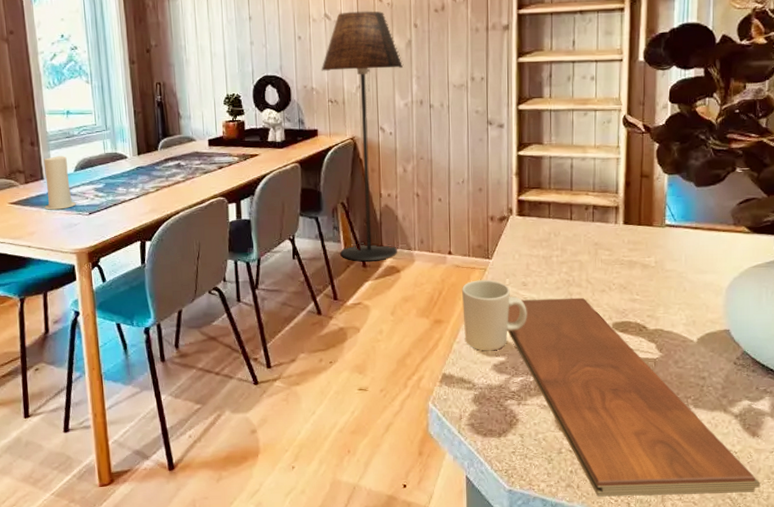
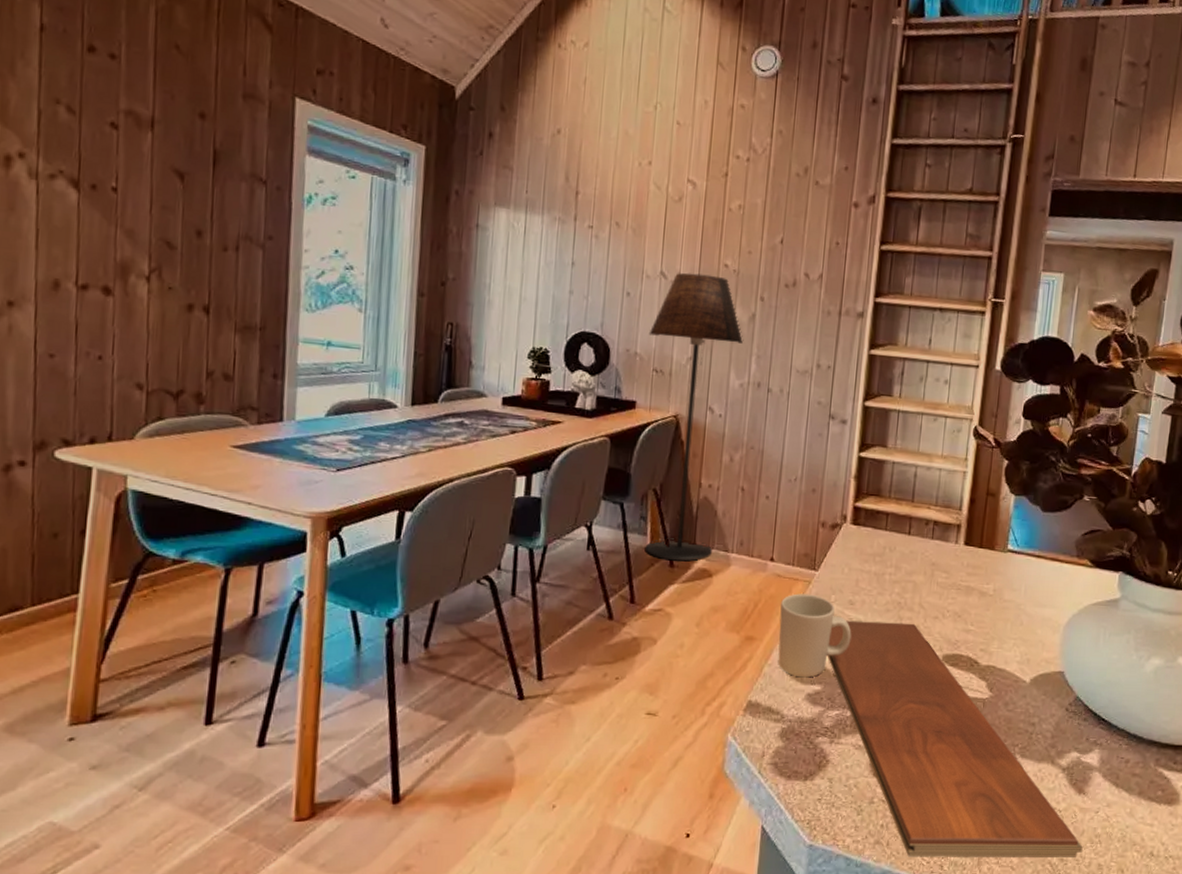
candle: present [44,156,77,210] -> none [278,394,323,462]

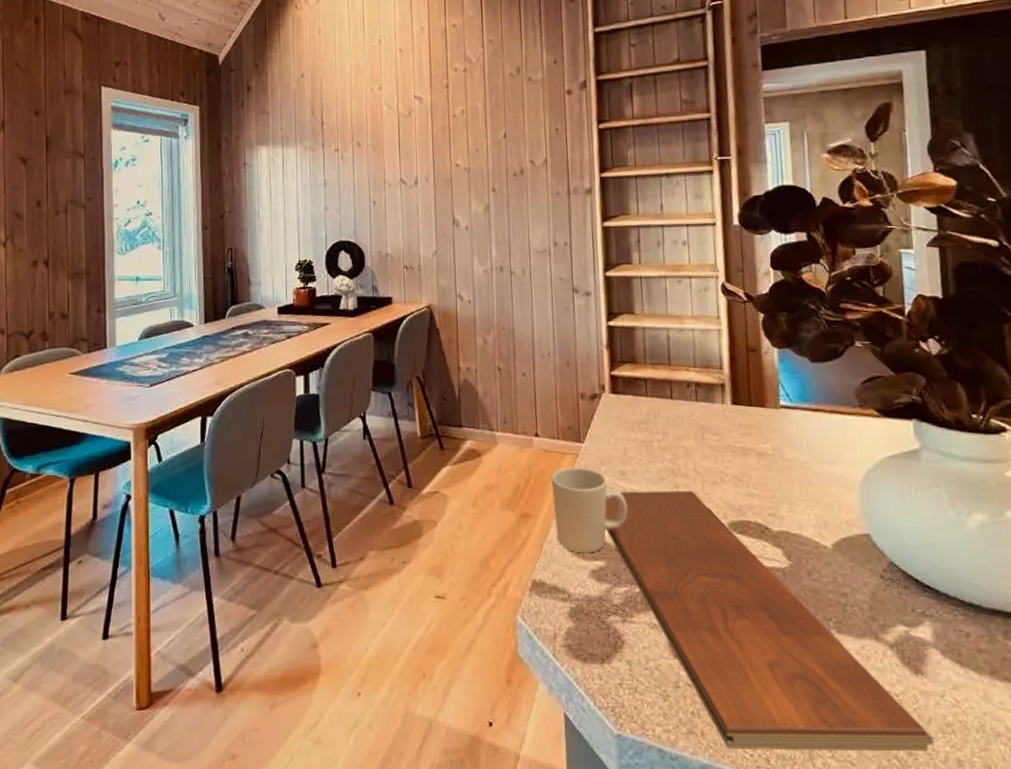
floor lamp: present [645,272,744,562] -> none [396,175,482,444]

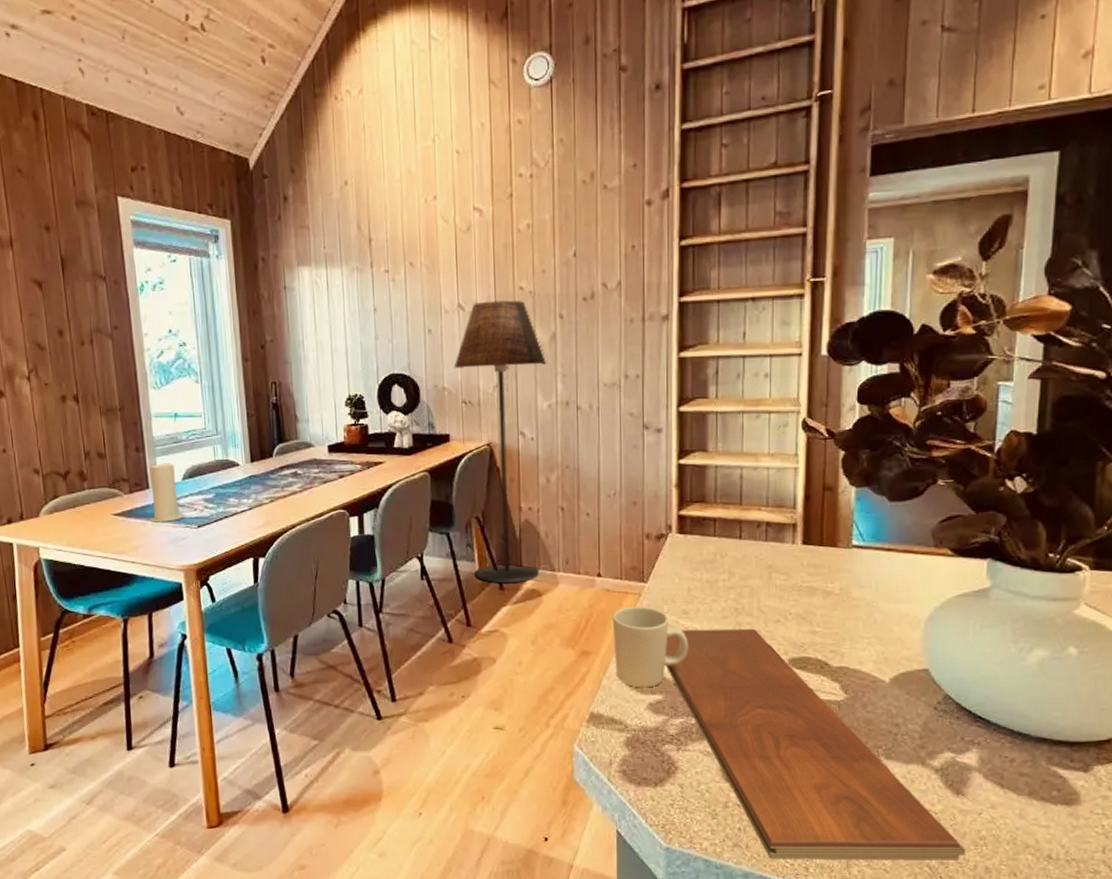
candle: none [105,323,139,381] -> present [149,463,185,522]
floor lamp: none [396,175,482,444] -> present [453,300,547,584]

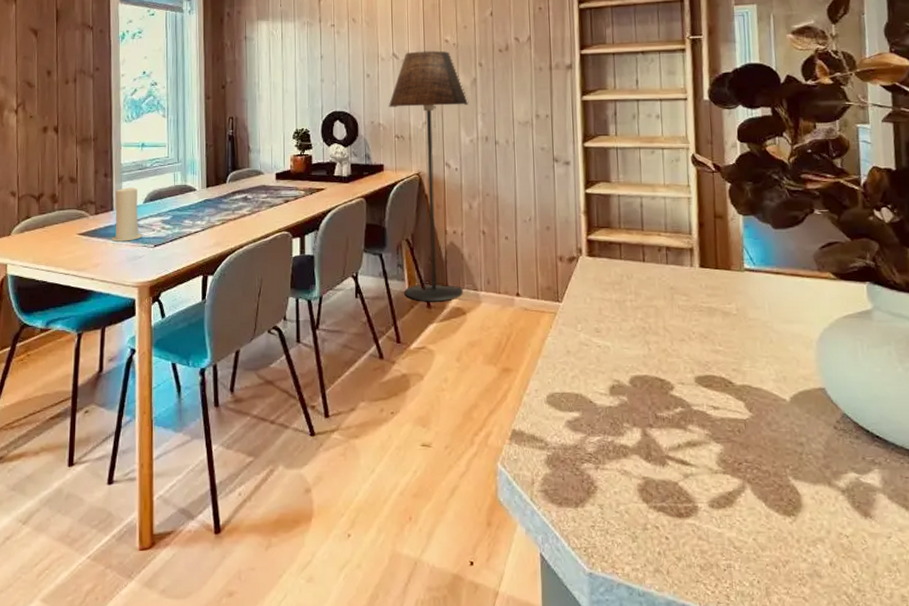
mug: present [613,606,689,688] -> none [531,325,602,405]
chopping board: present [665,628,966,860] -> none [580,347,881,588]

